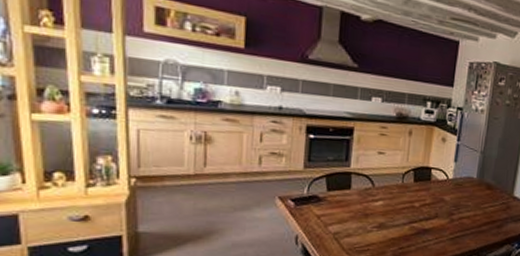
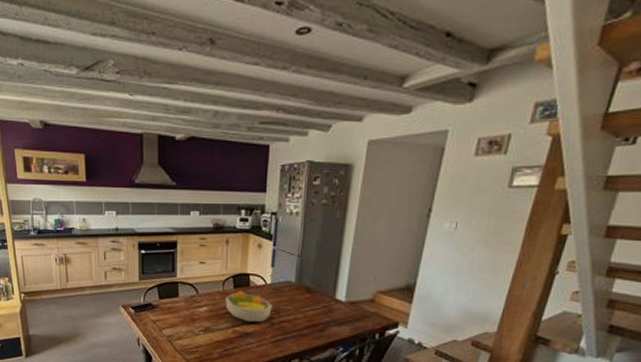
fruit bowl: none [404,184,453,219] -> present [225,290,272,323]

